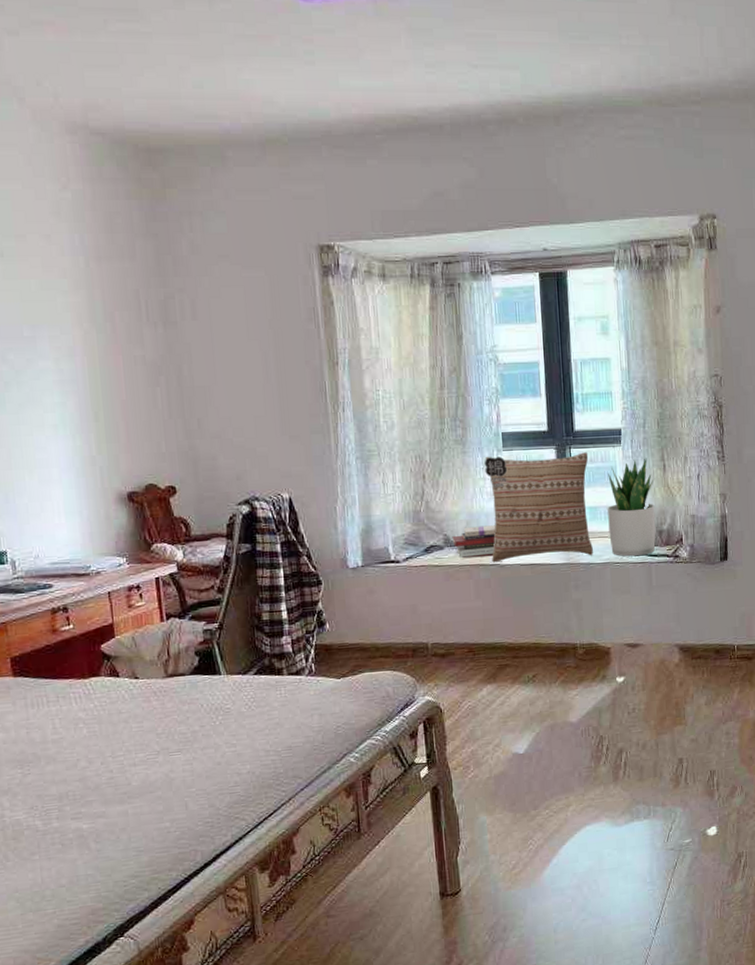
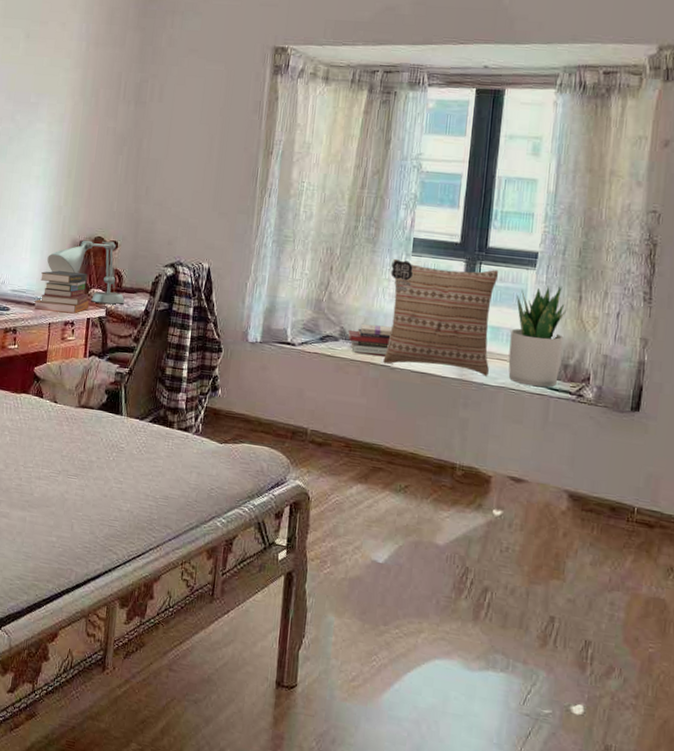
books: none [84,527,155,581] -> present [34,270,90,314]
desk lamp: none [89,485,199,559] -> present [47,240,125,305]

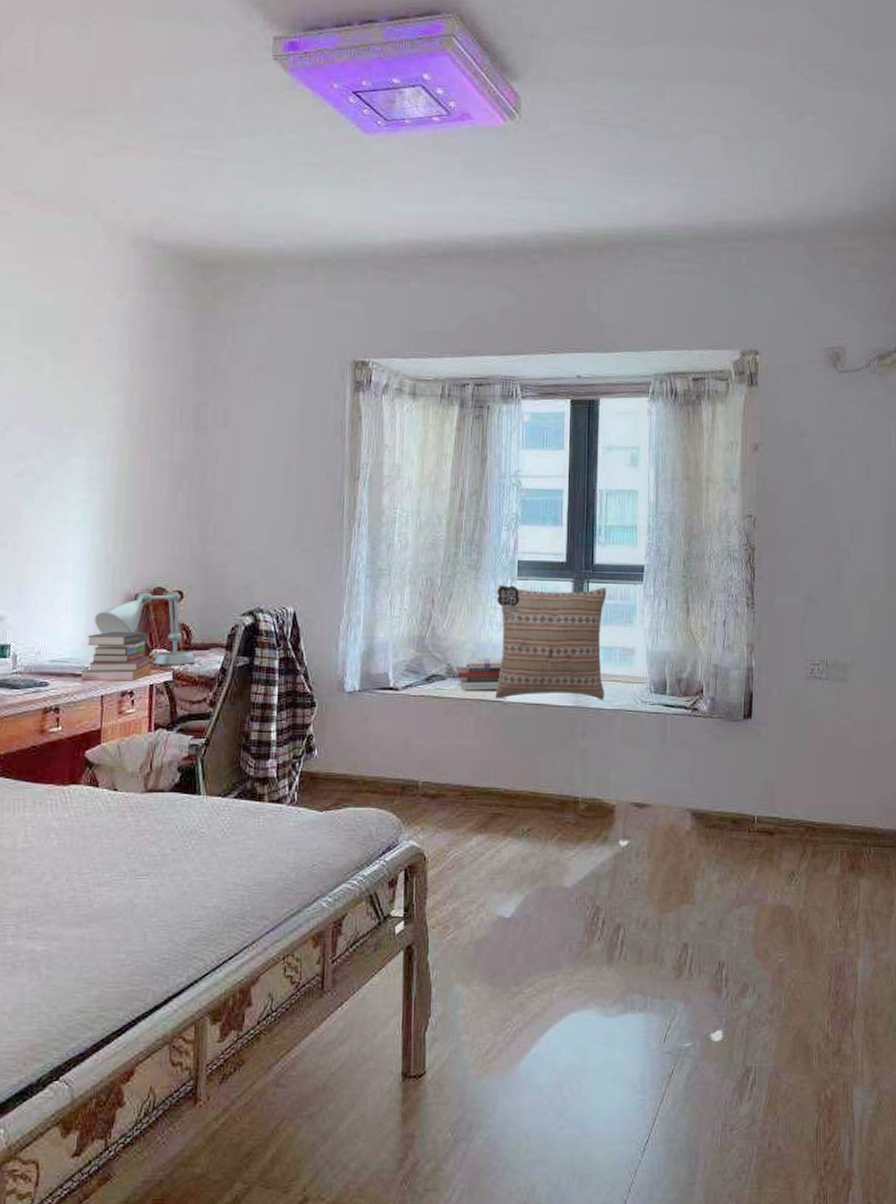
planter: present [508,284,567,388] -> none [623,598,676,705]

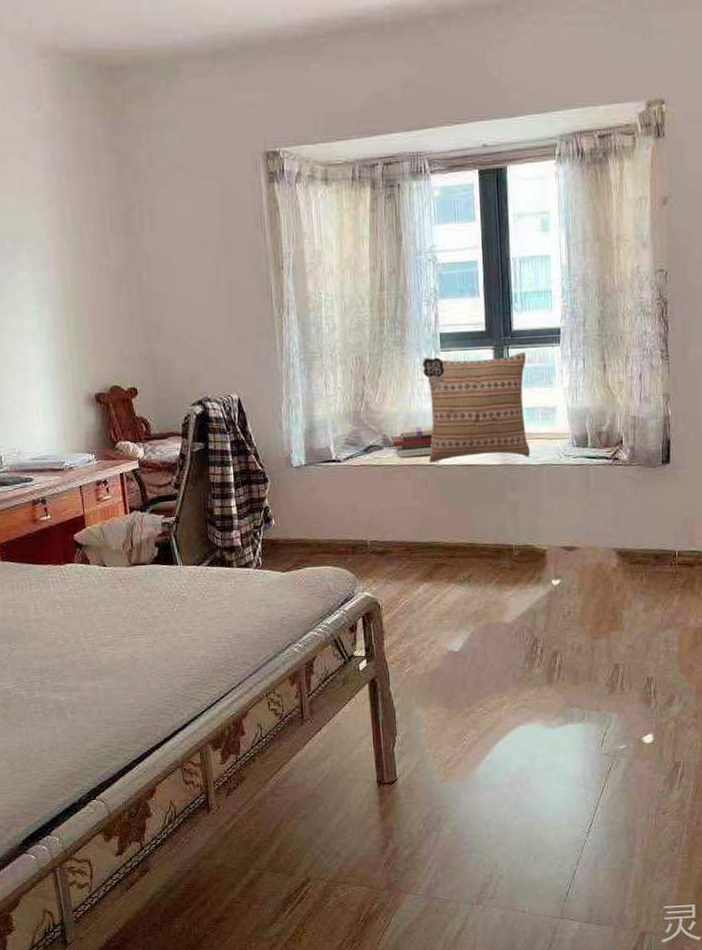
books: present [80,631,152,682] -> none [59,426,120,476]
desk lamp: present [95,590,196,665] -> none [63,387,158,456]

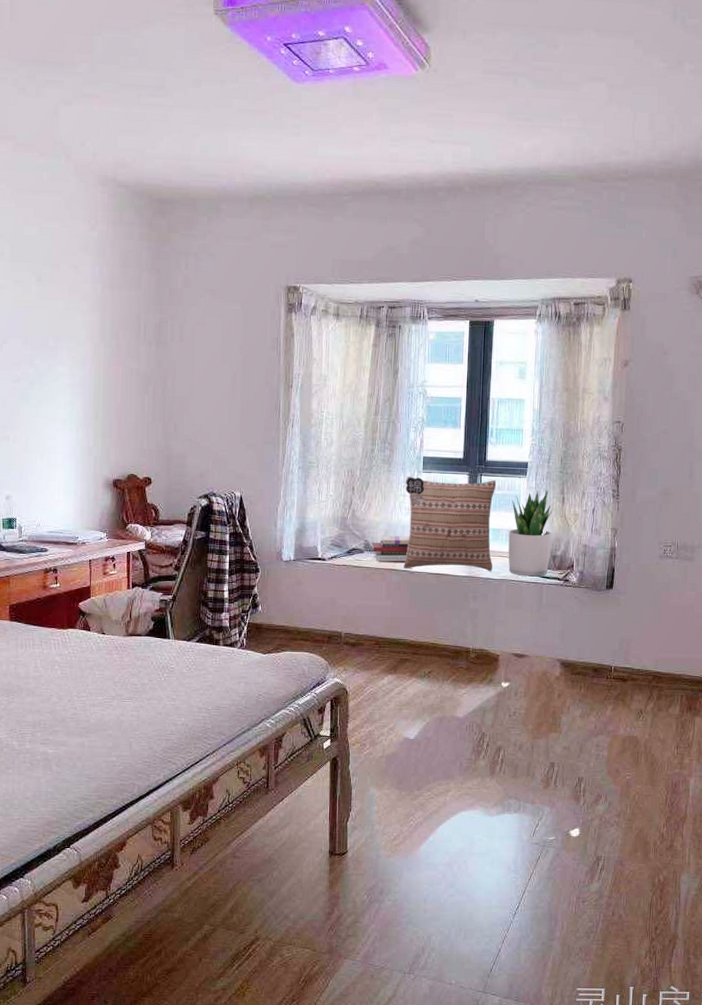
planter: none [545,357,595,459] -> present [508,489,553,577]

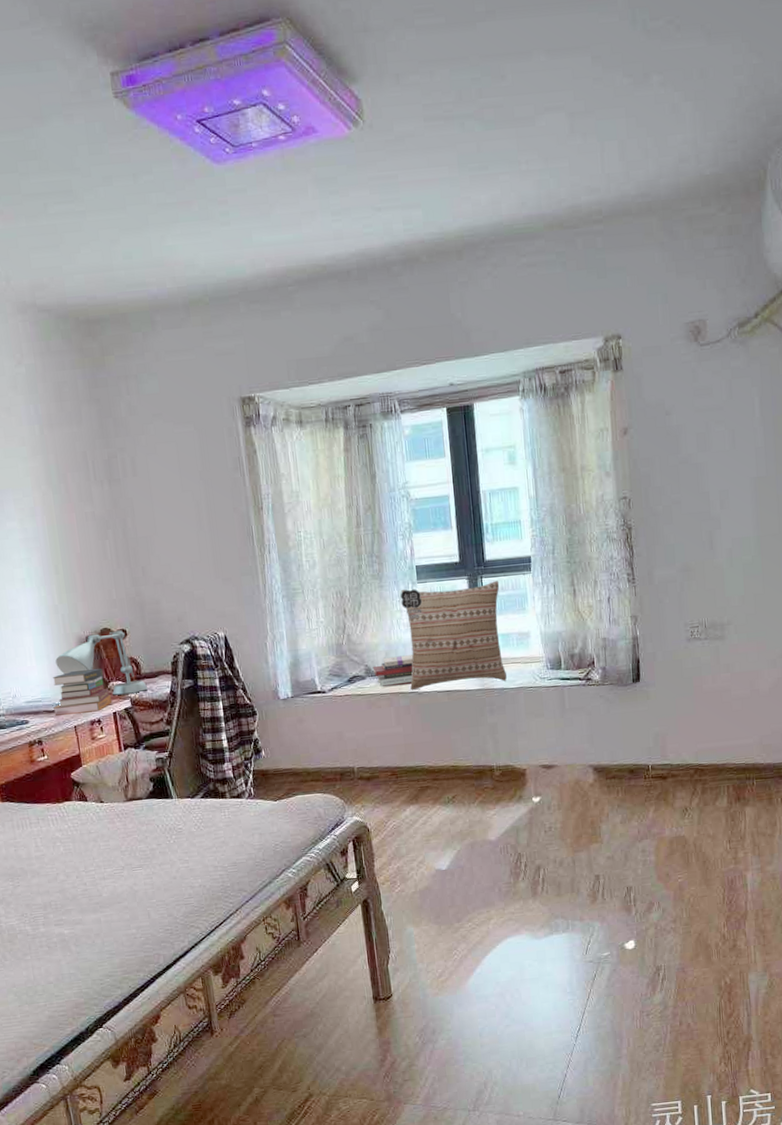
books: none [73,509,128,549] -> present [53,668,113,717]
desk lamp: none [82,477,163,537] -> present [55,629,149,695]
planter: present [508,489,553,577] -> none [519,583,568,681]

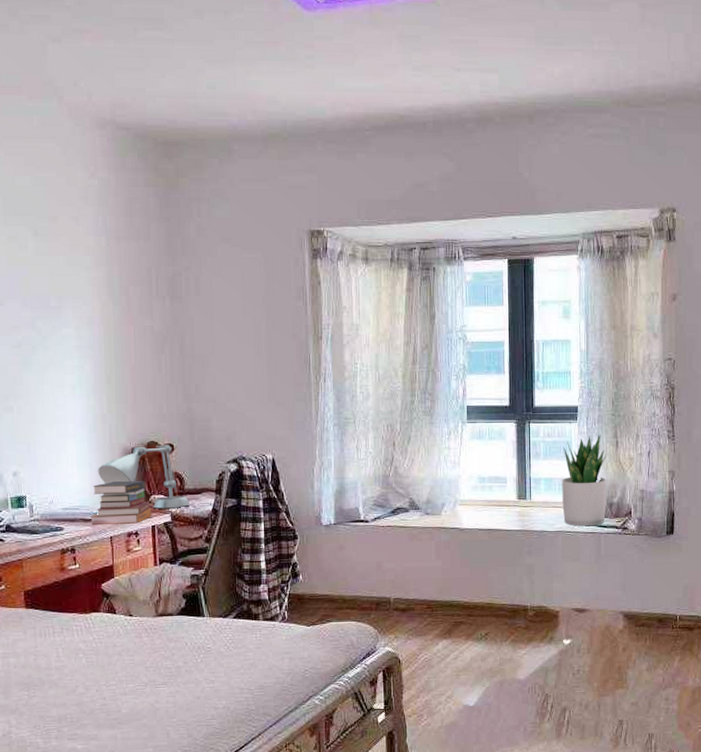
books: present [372,655,414,687] -> none [417,491,458,520]
cushion: present [400,581,507,691] -> none [450,427,546,526]
planter: none [519,583,568,681] -> present [562,434,607,527]

